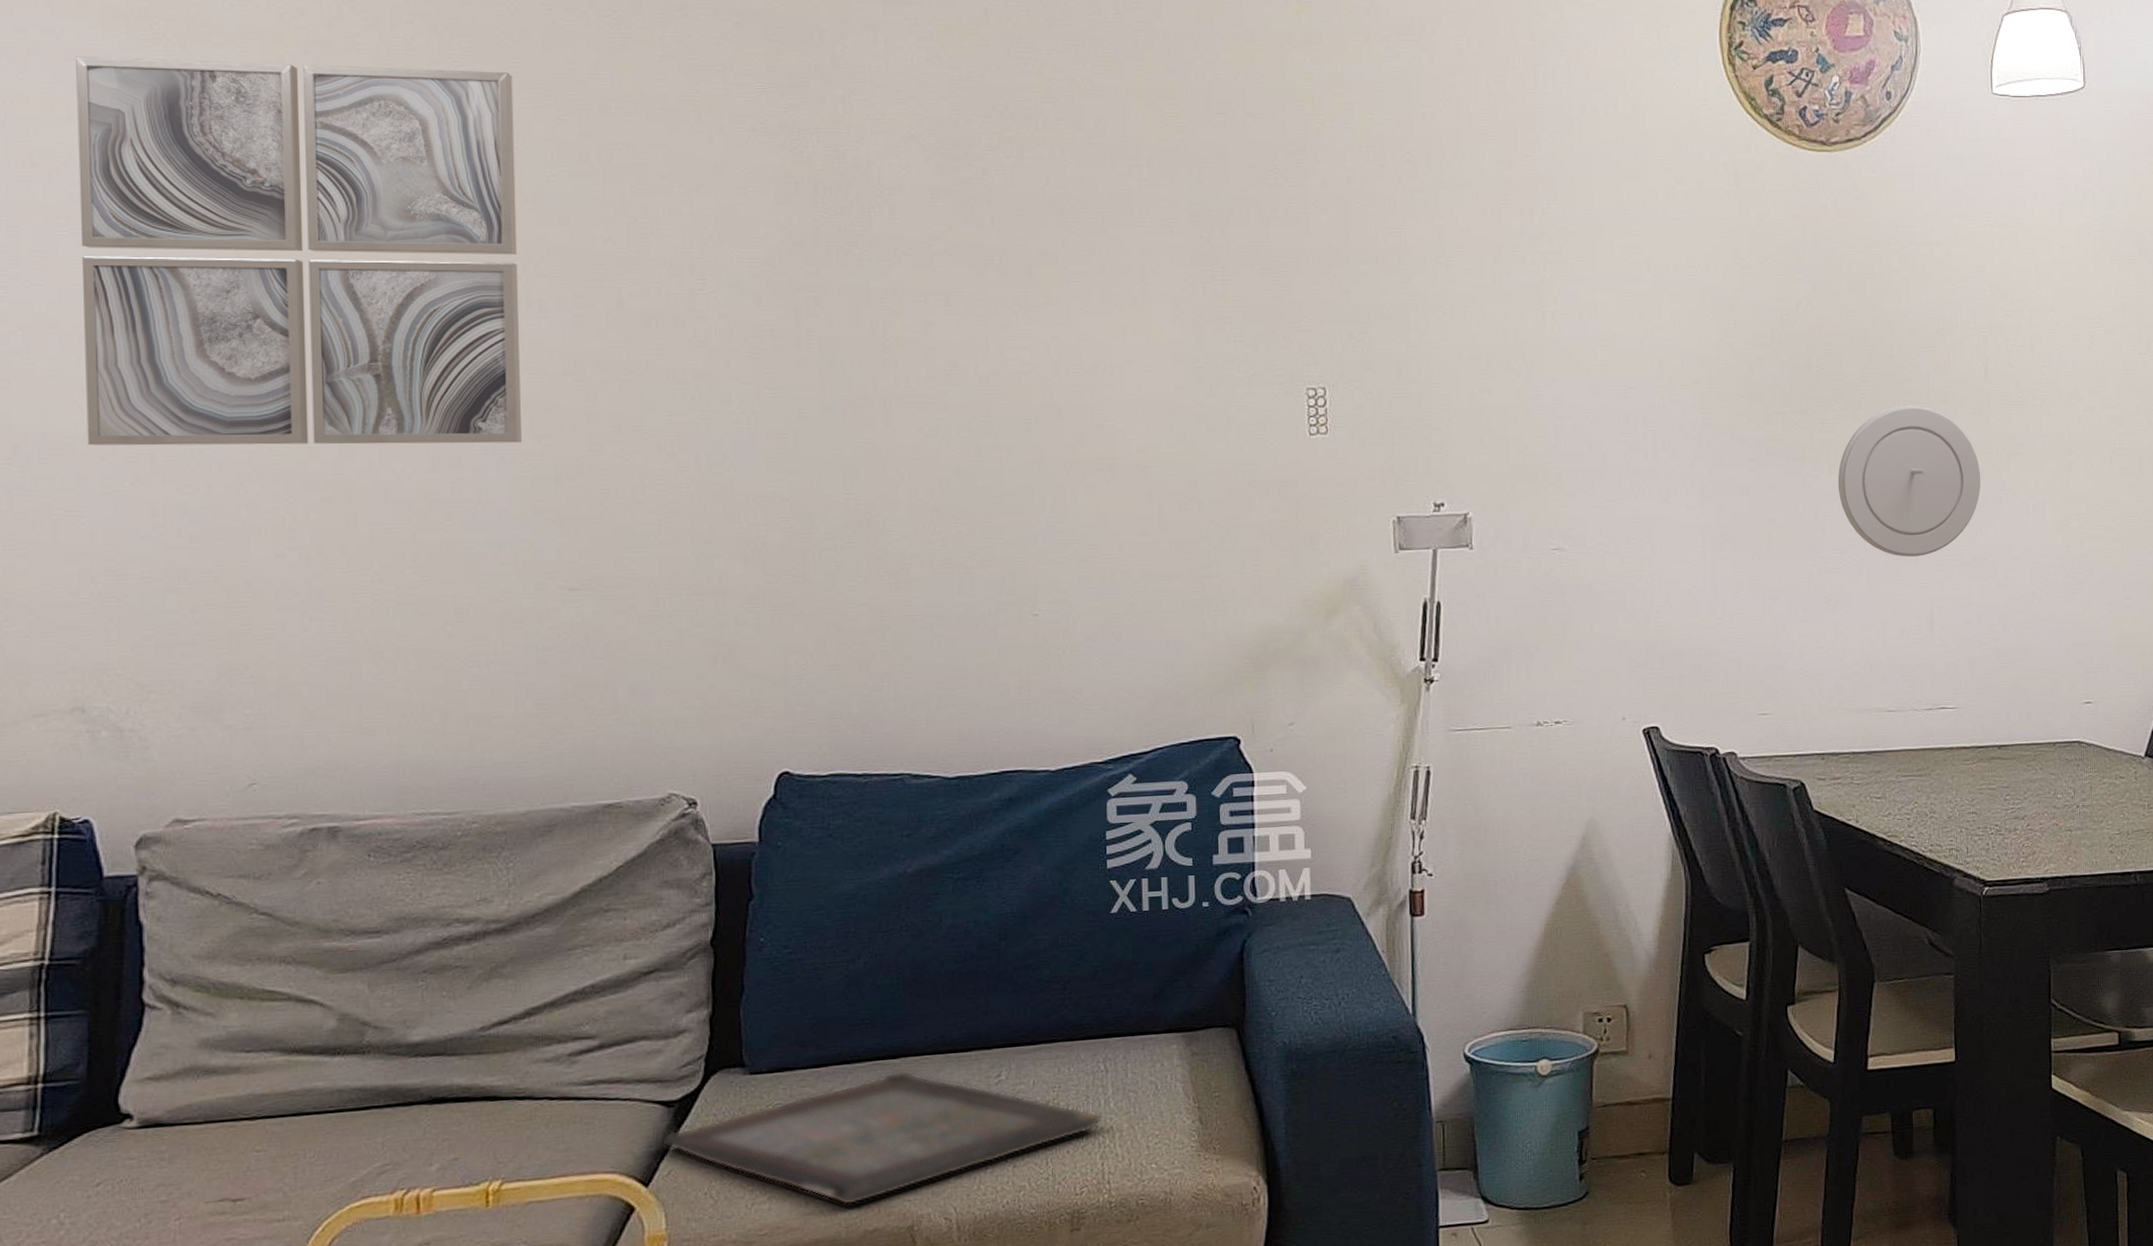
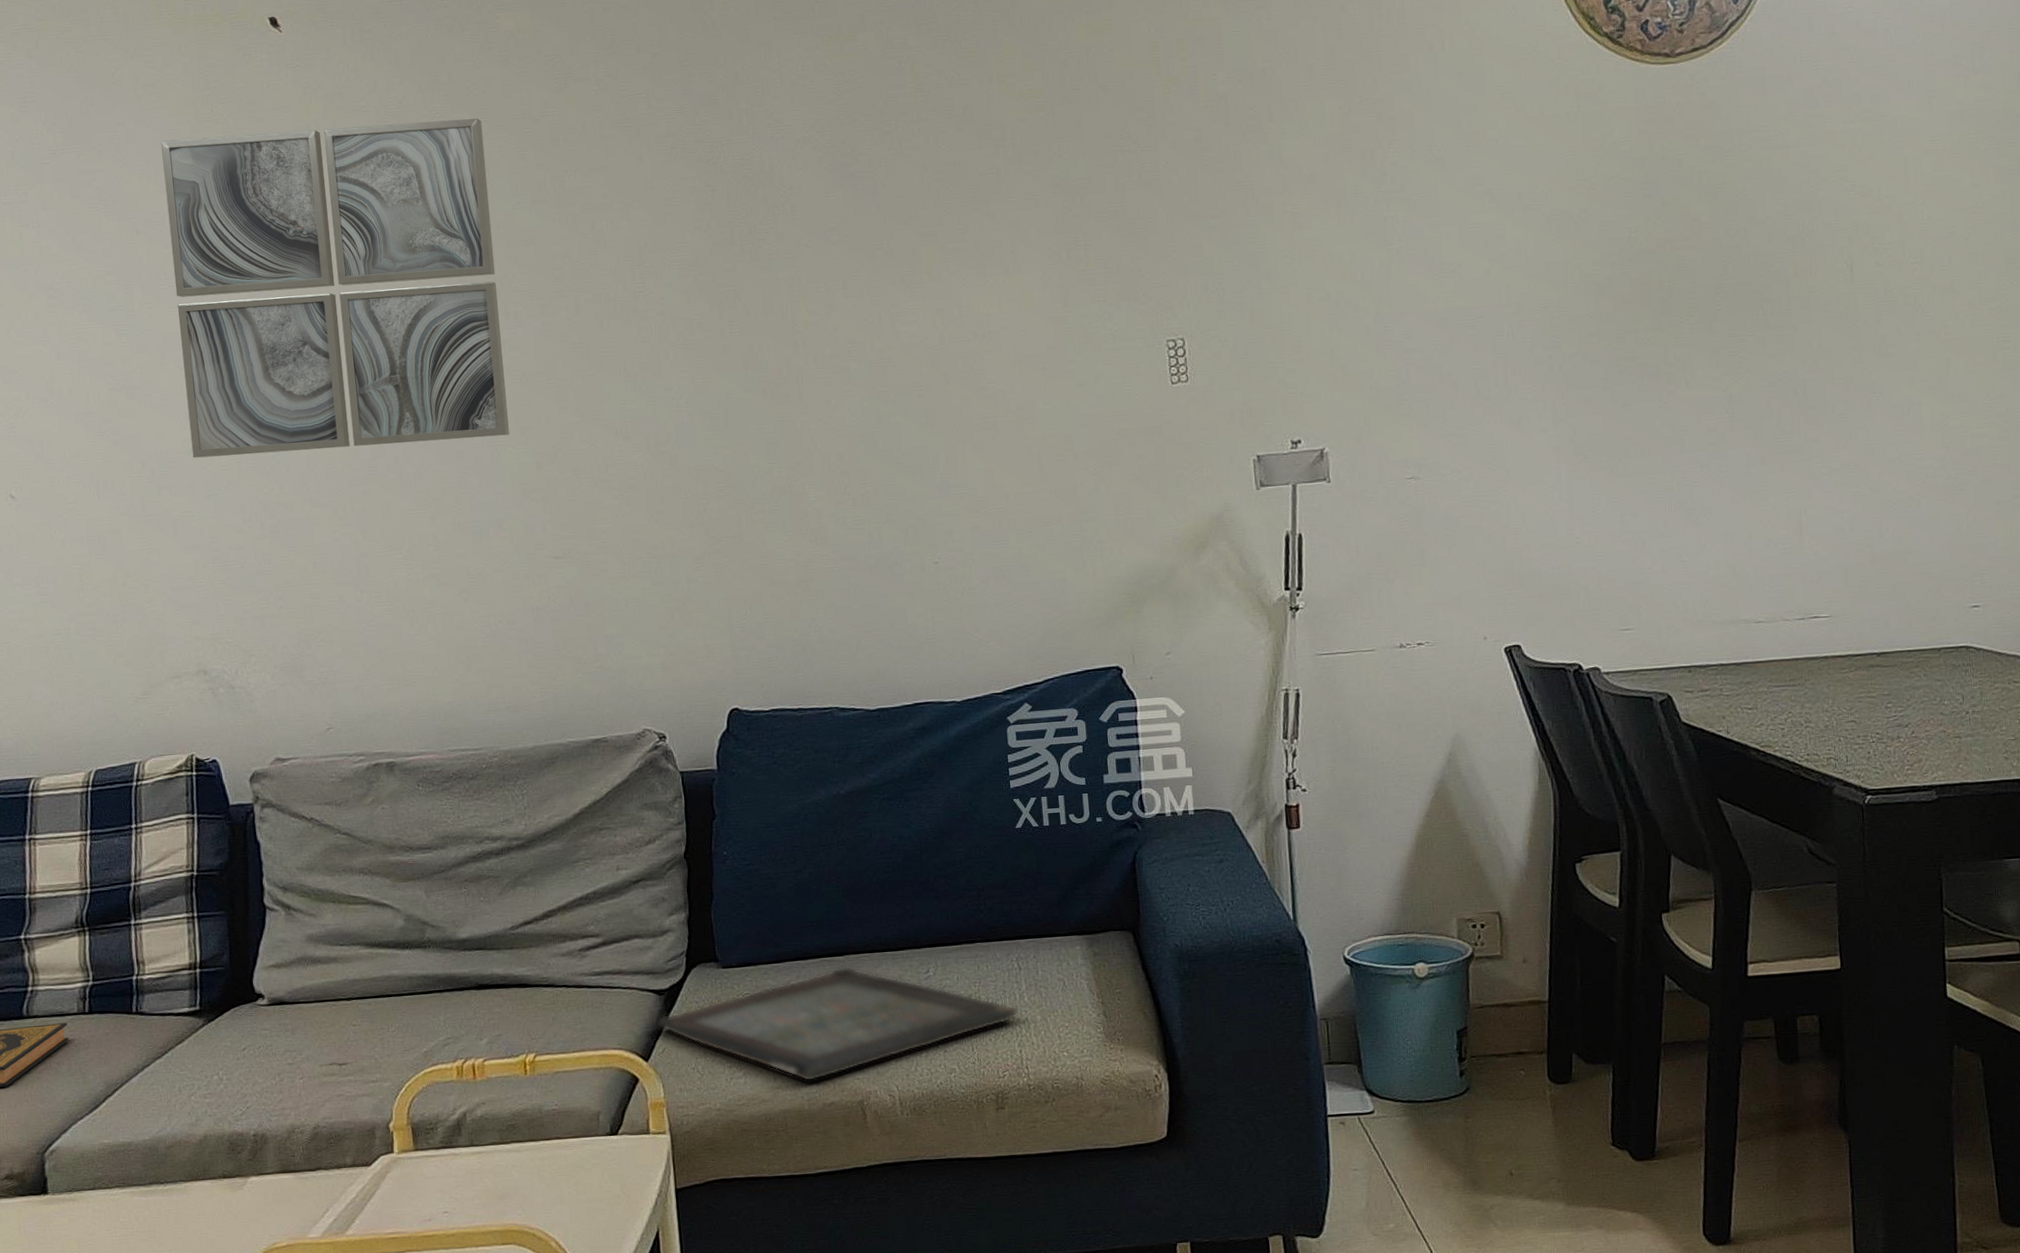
wall clock: present [1837,405,1981,557] -> none [1695,313,1850,467]

